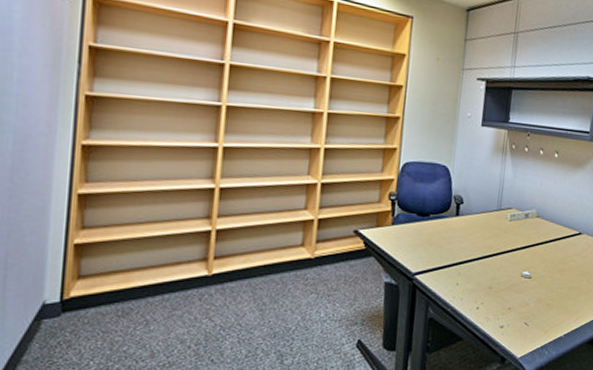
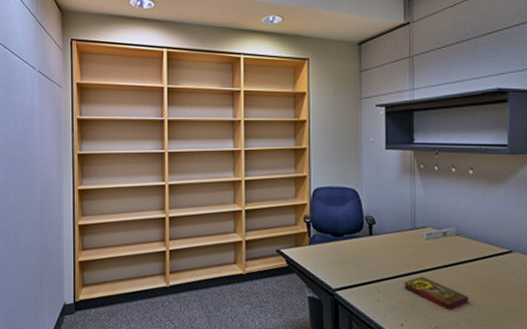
book: none [483,258,541,292] -> present [403,276,469,311]

